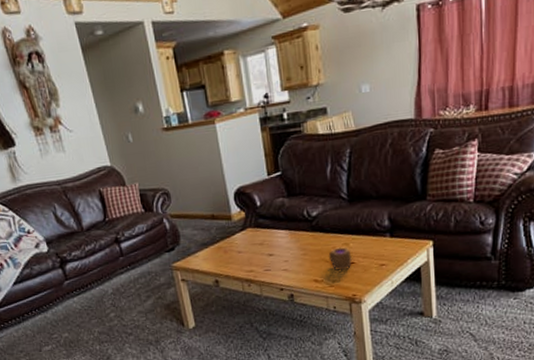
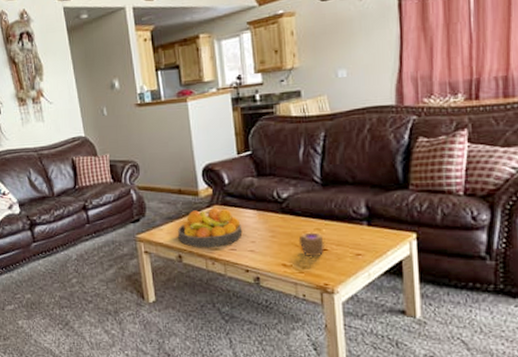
fruit bowl: none [213,231,276,272] -> present [178,208,243,248]

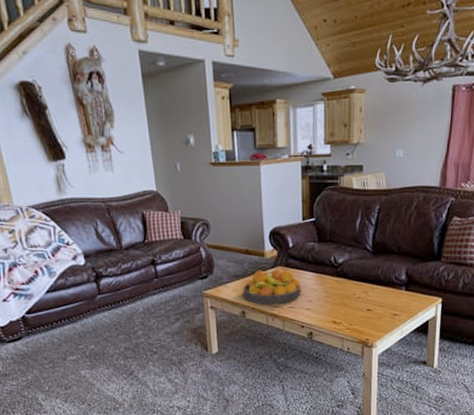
mug: present [298,232,324,257] -> none [348,294,369,316]

